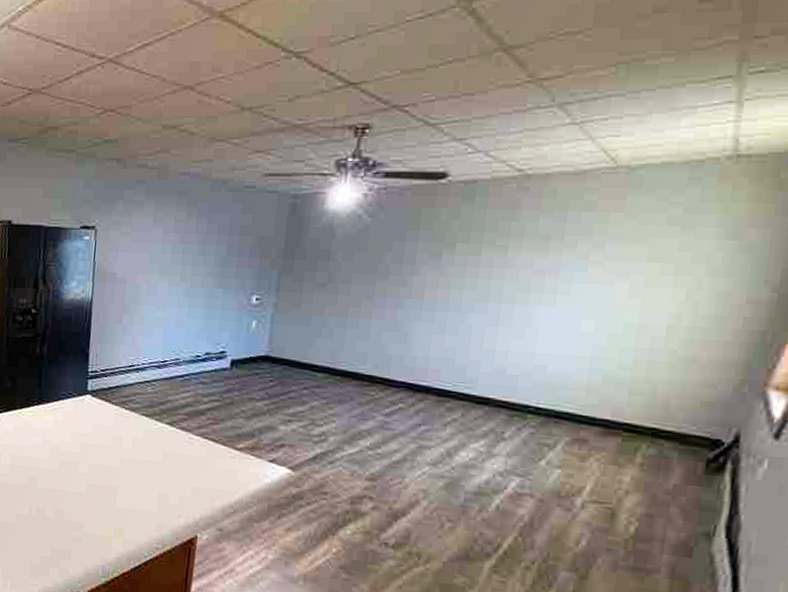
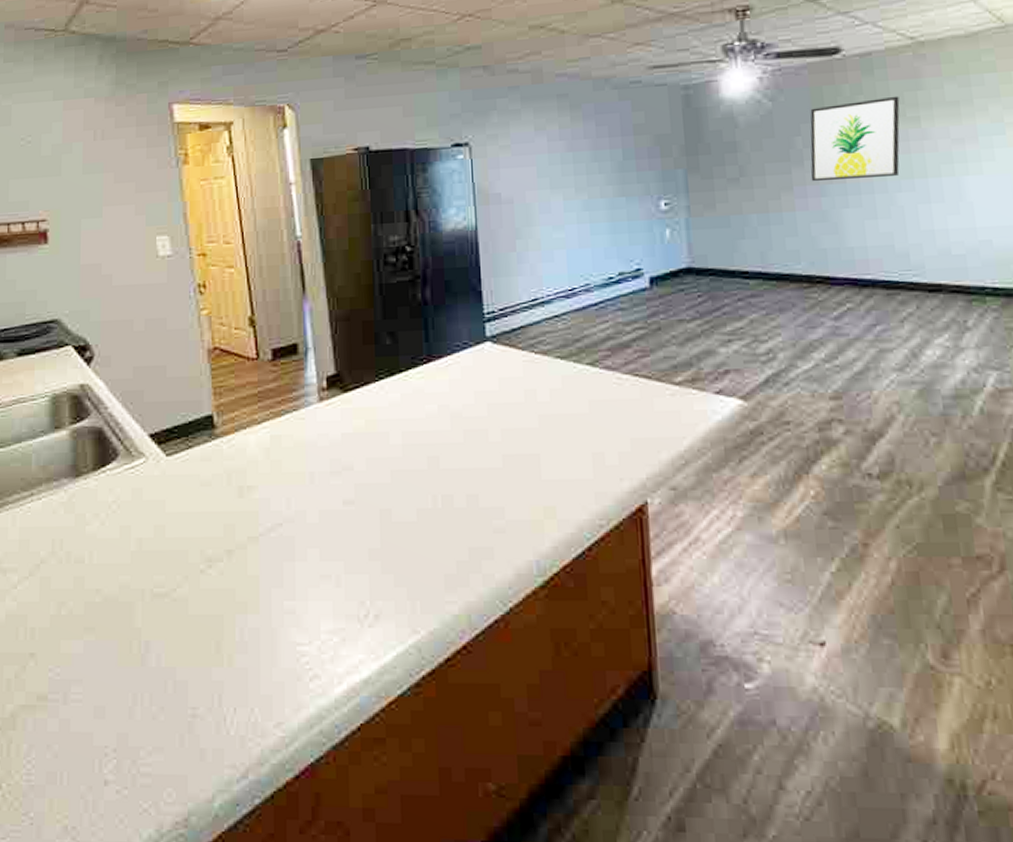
wall art: none [392,224,493,298] -> present [810,96,900,181]

